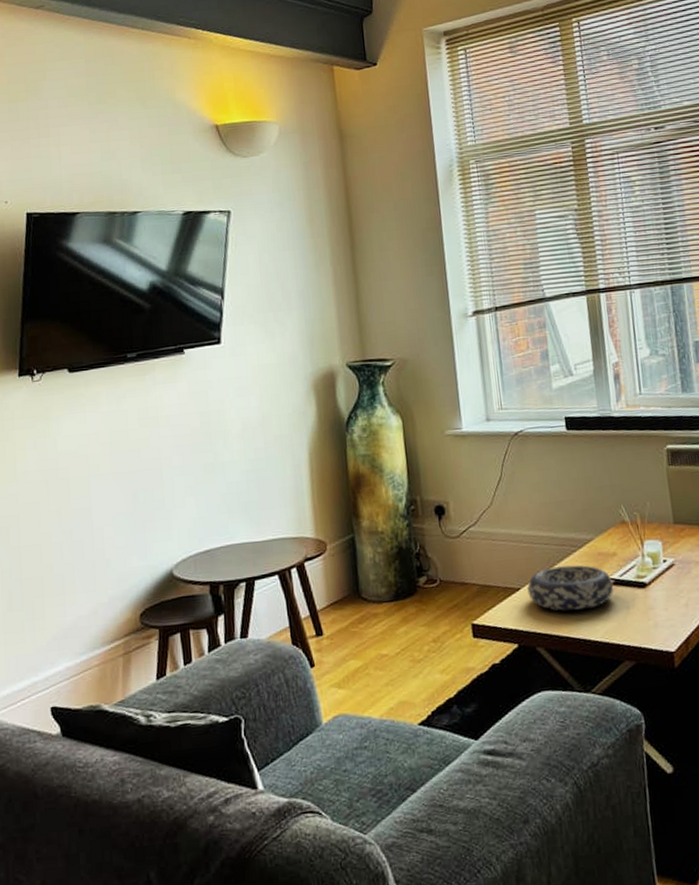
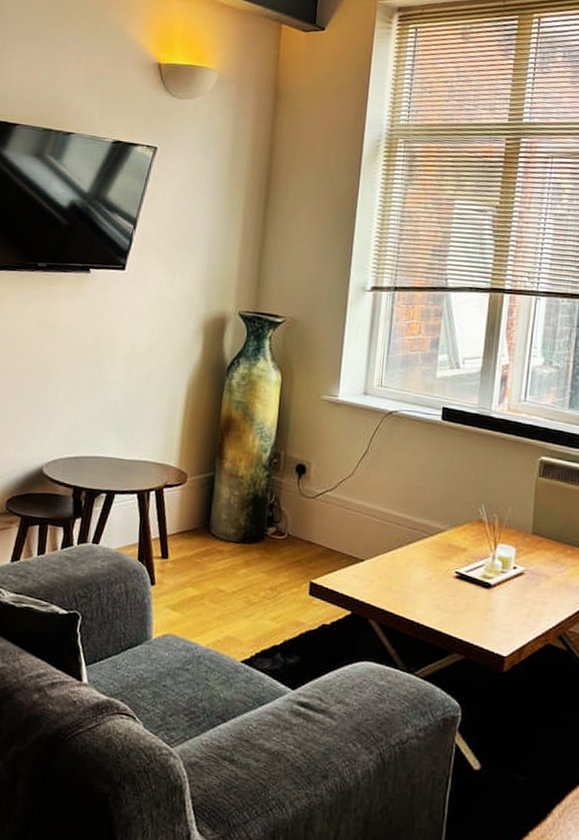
decorative bowl: present [527,565,614,611] -> none [371,547,458,596]

